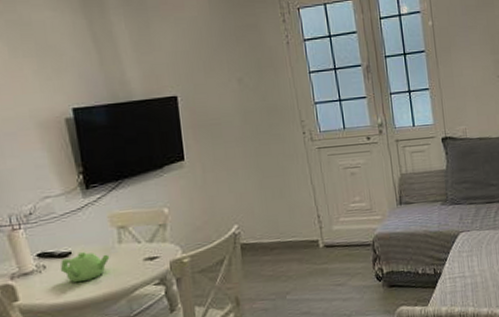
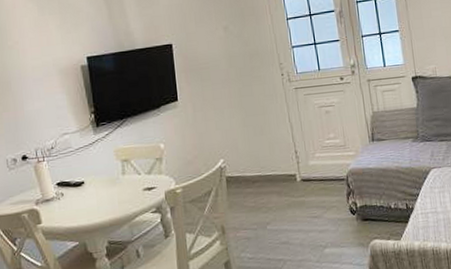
teapot: present [60,252,110,283] -> none [74,182,115,209]

